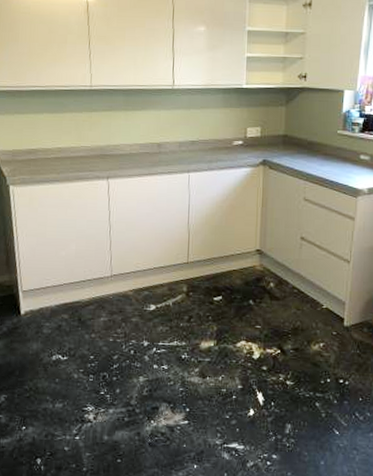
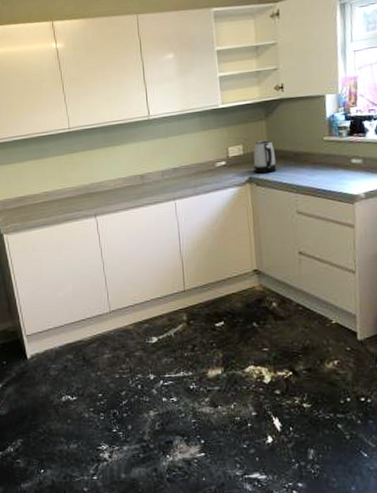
kettle: none [269,125,291,158] -> present [253,140,277,174]

